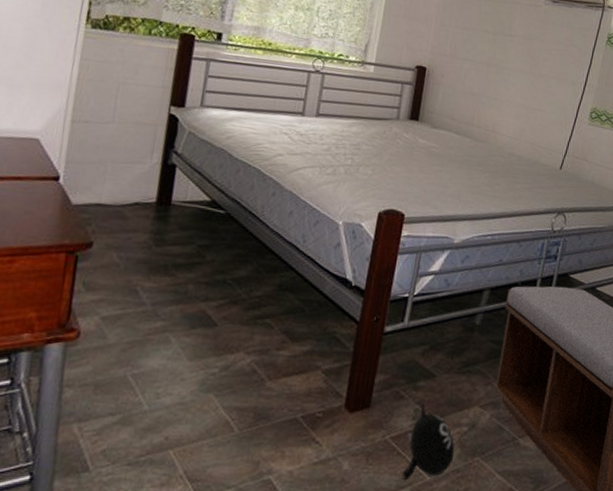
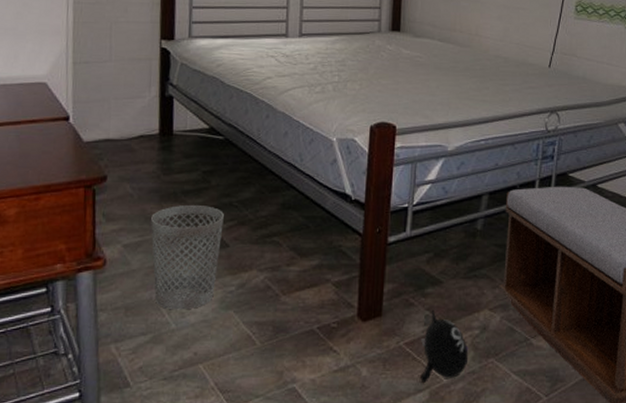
wastebasket: none [129,279,216,391] -> present [151,205,224,310]

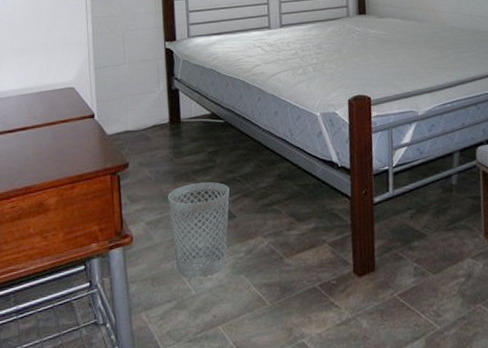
plush toy: present [420,309,469,383] -> none [413,261,458,331]

